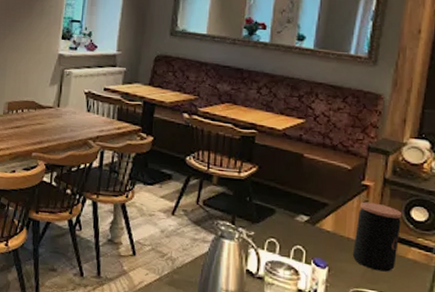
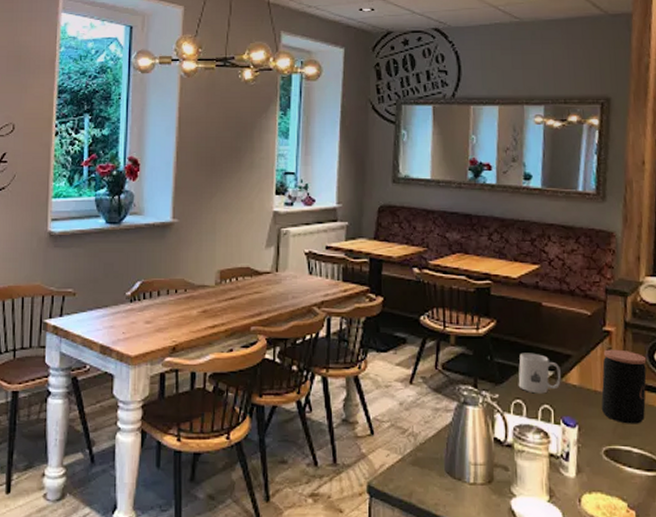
mug: none [274,197,316,236] -> present [518,353,561,394]

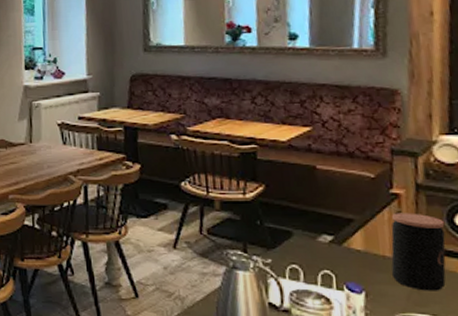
mug: present [518,353,561,394] -> none [292,217,343,259]

